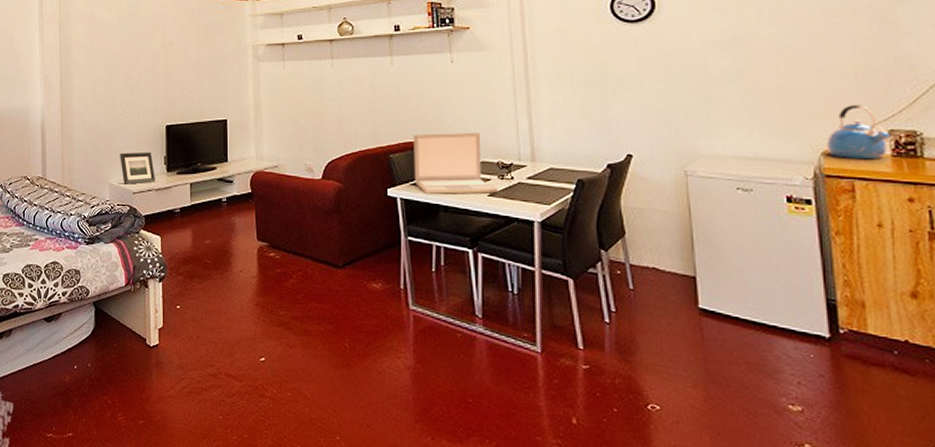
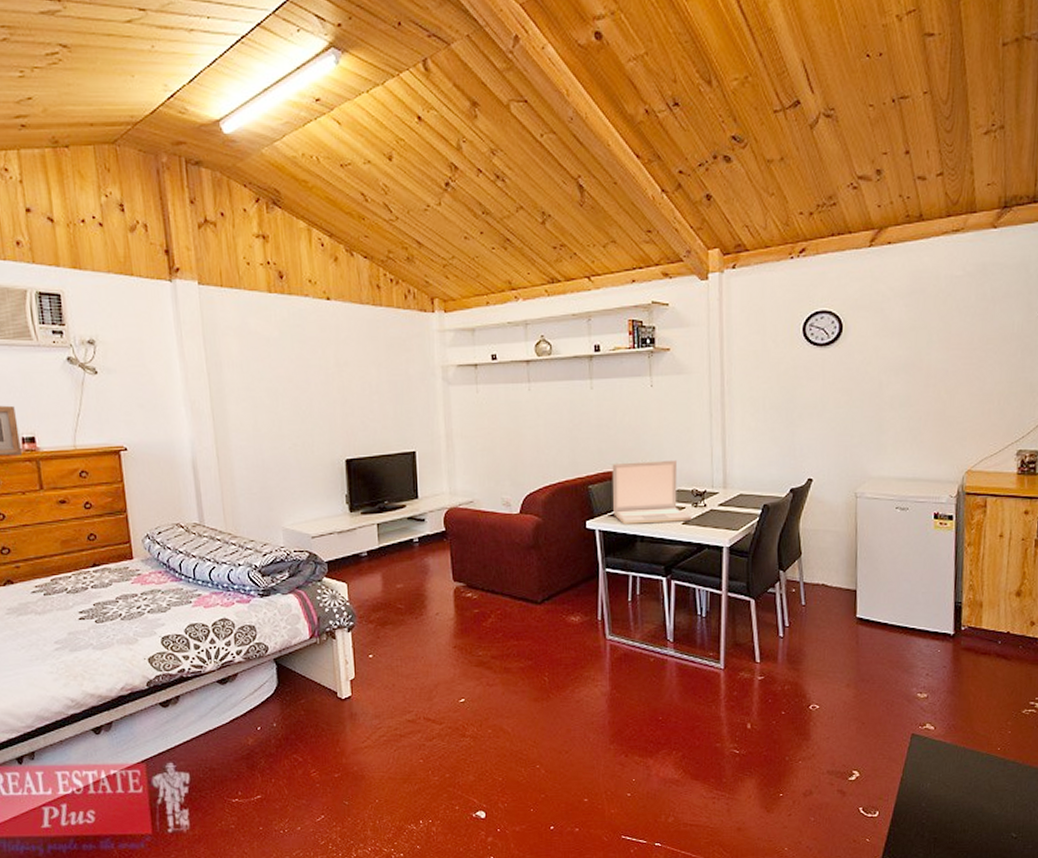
picture frame: present [120,151,156,186] -> none [293,490,338,529]
kettle: present [826,104,890,160] -> none [969,427,1018,478]

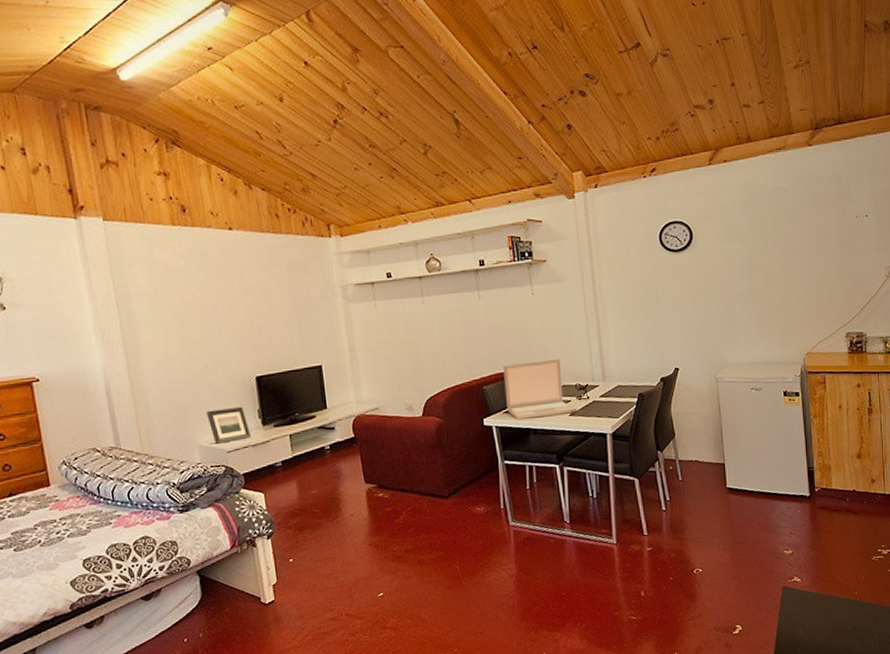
picture frame: none [293,490,338,529] -> present [206,406,252,445]

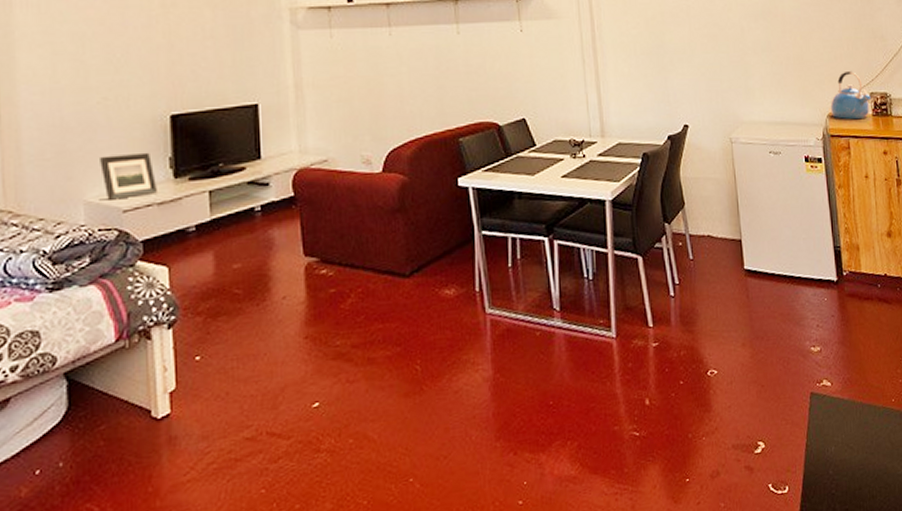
laptop: present [503,358,578,420] -> none [484,108,572,180]
kettle: none [808,313,847,358] -> present [830,70,871,120]

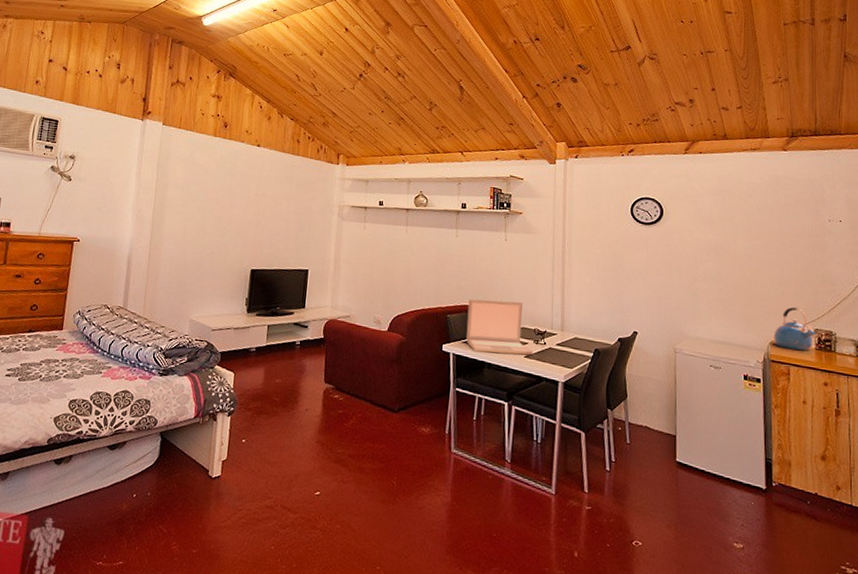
picture frame: present [100,152,159,202] -> none [203,290,236,322]
laptop: none [484,108,572,180] -> present [466,299,534,356]

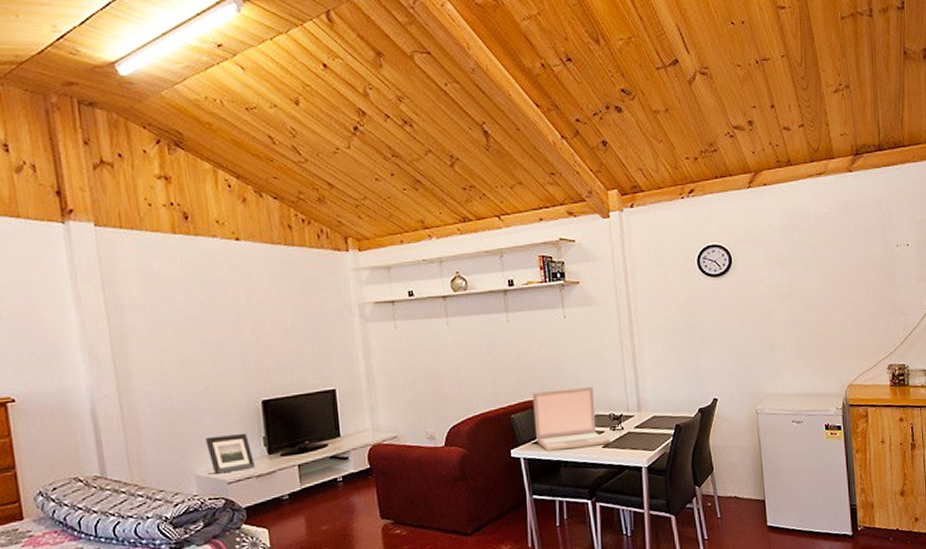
picture frame: none [203,290,236,322] -> present [206,433,256,476]
kettle: present [773,307,815,351] -> none [850,344,889,390]

